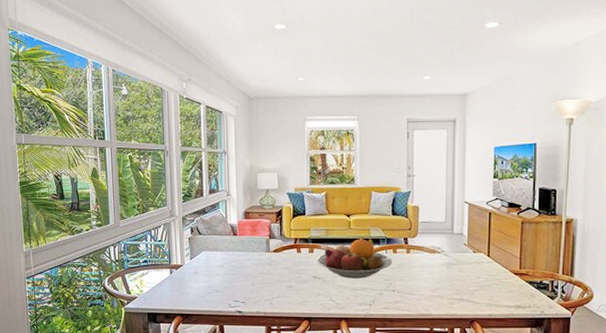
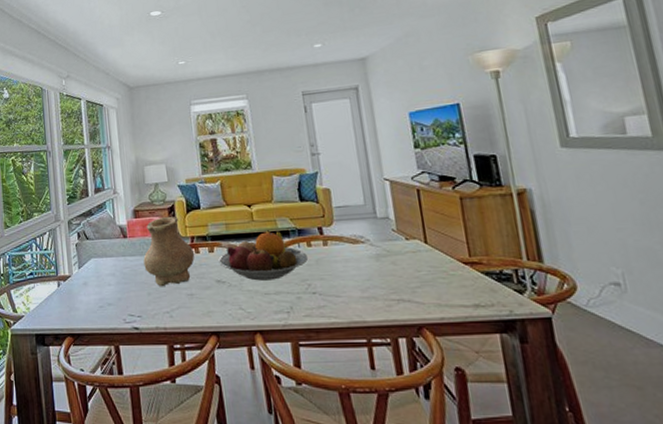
vase: none [250,219,297,279] -> present [143,216,195,287]

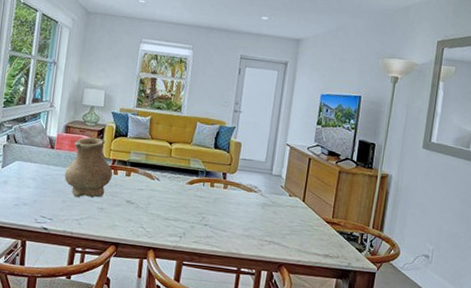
fruit bowl: present [218,229,309,281] -> none [132,166,209,209]

